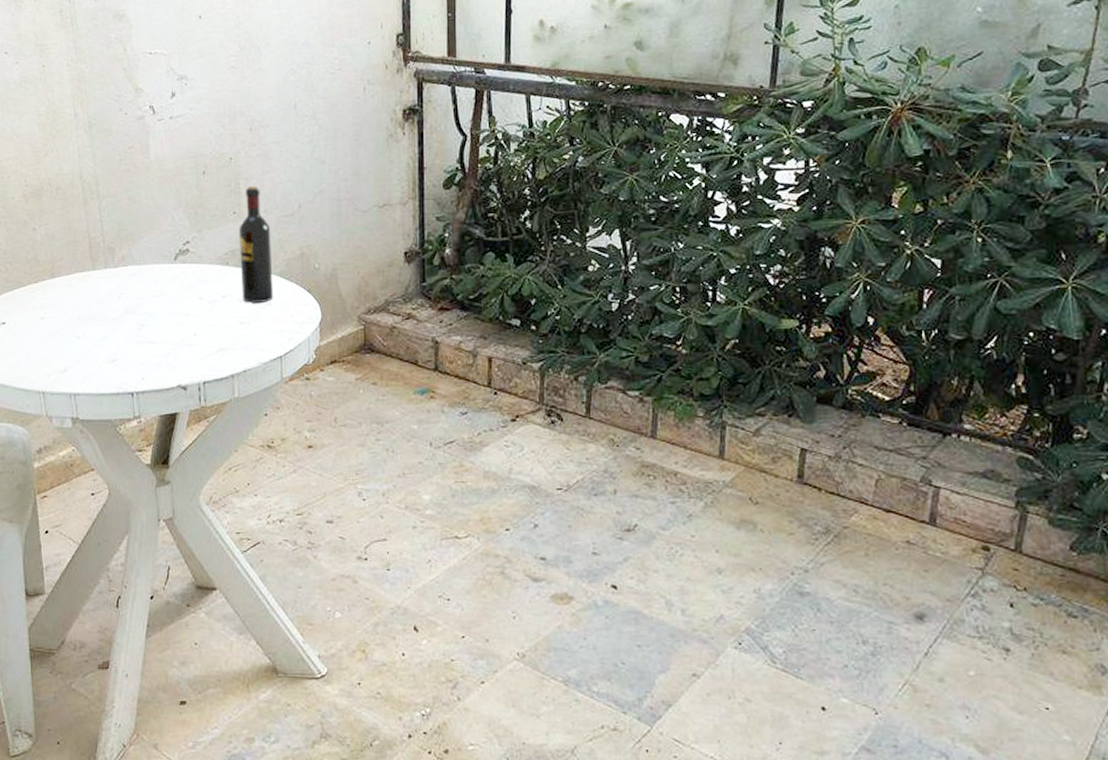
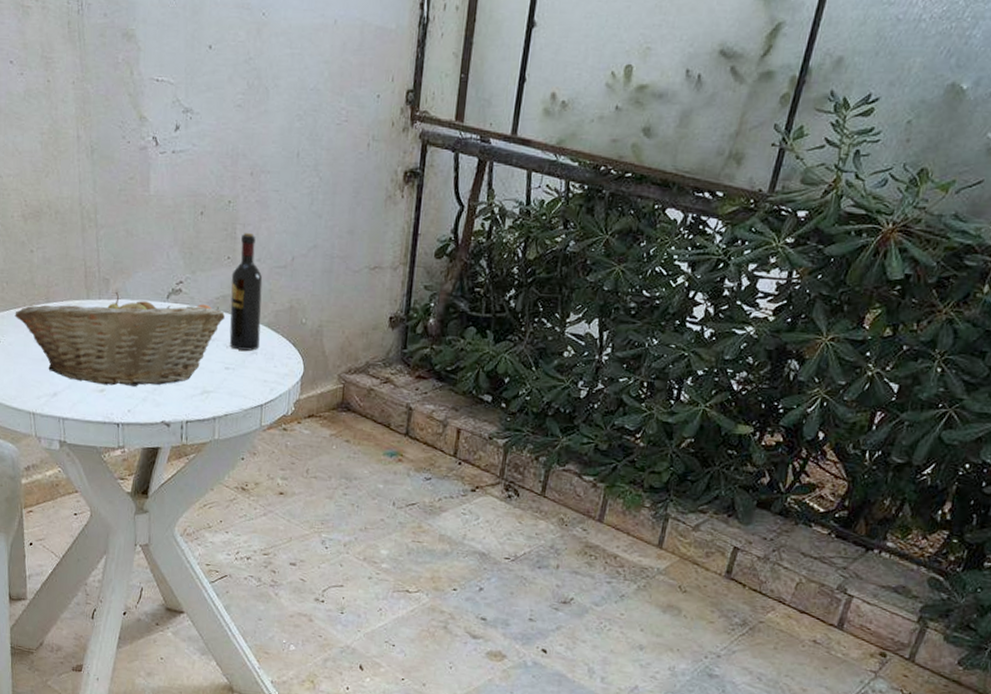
fruit basket: none [19,260,235,355] -> present [15,292,225,386]

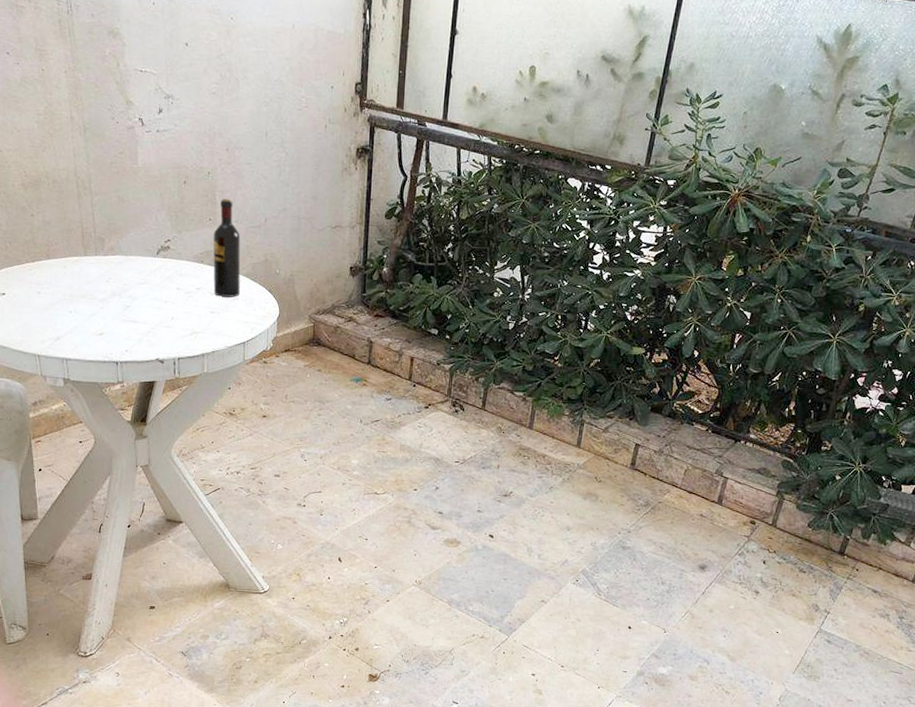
fruit basket: present [15,292,225,386] -> none [18,250,209,330]

